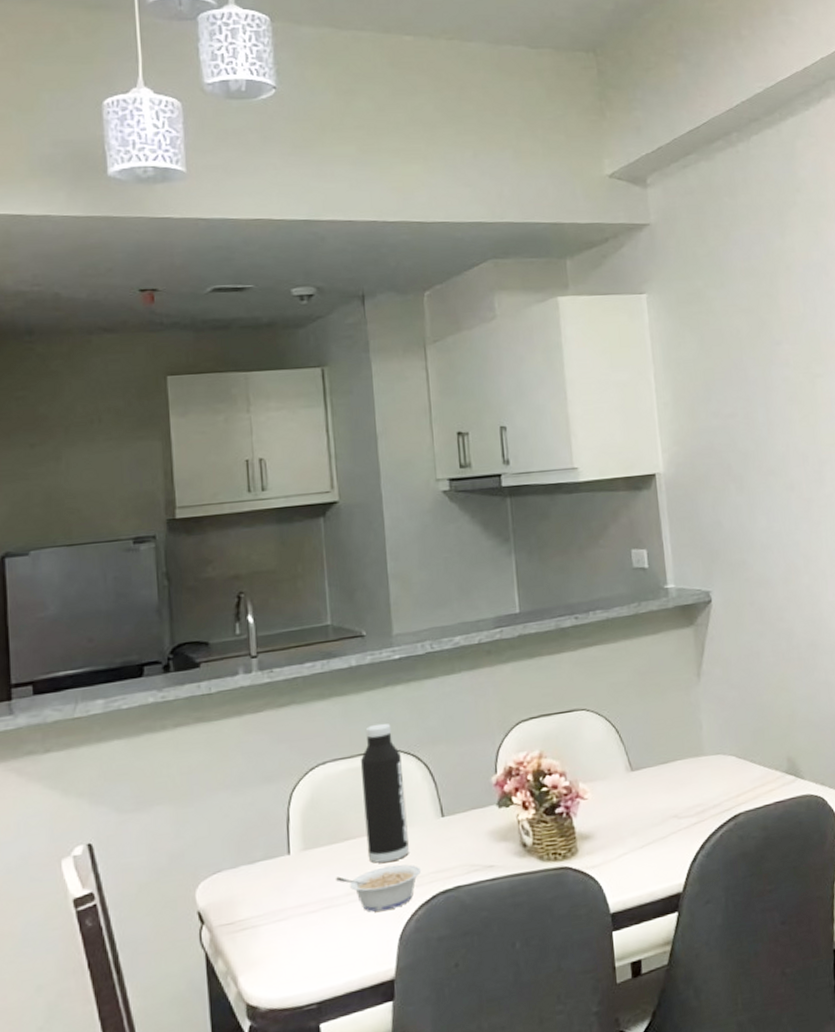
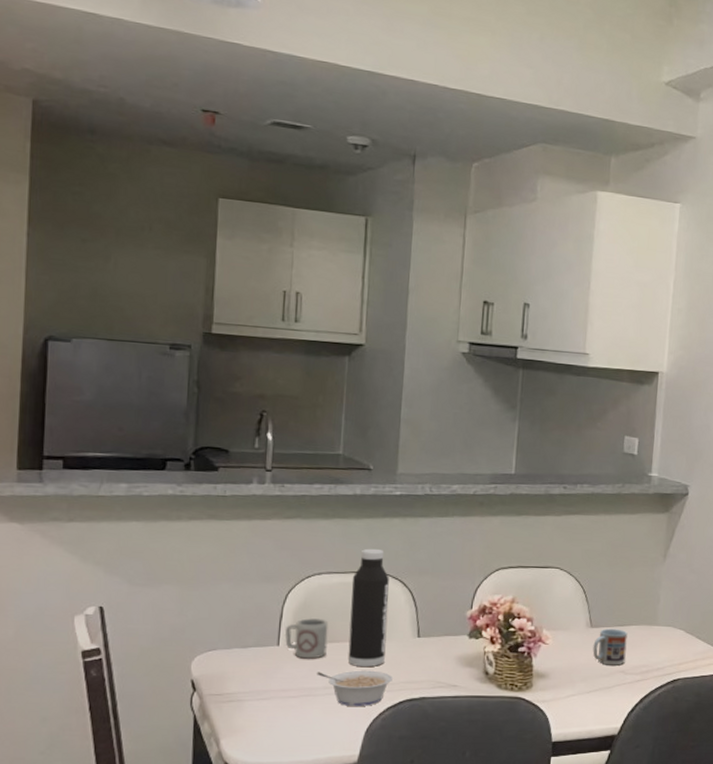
cup: none [294,814,344,865] -> present [284,618,329,659]
cup: none [637,767,677,812] -> present [593,628,628,666]

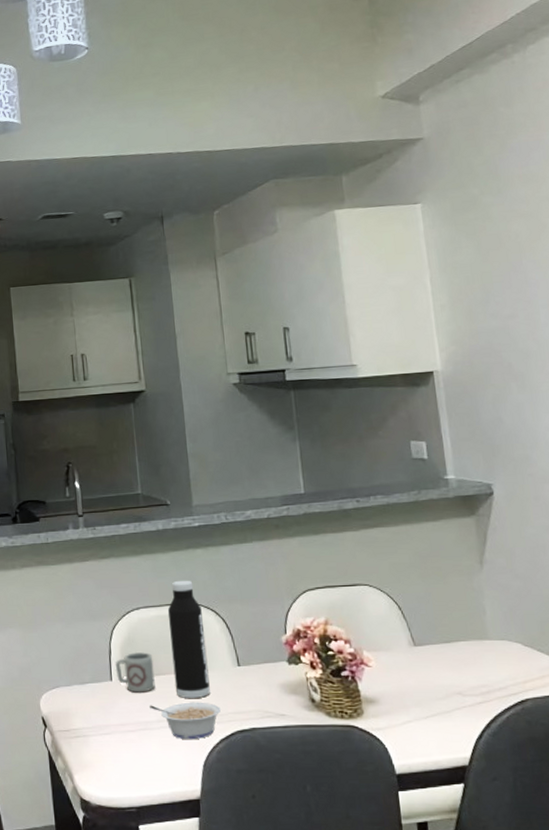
cup: present [593,628,628,666] -> none [420,646,461,687]

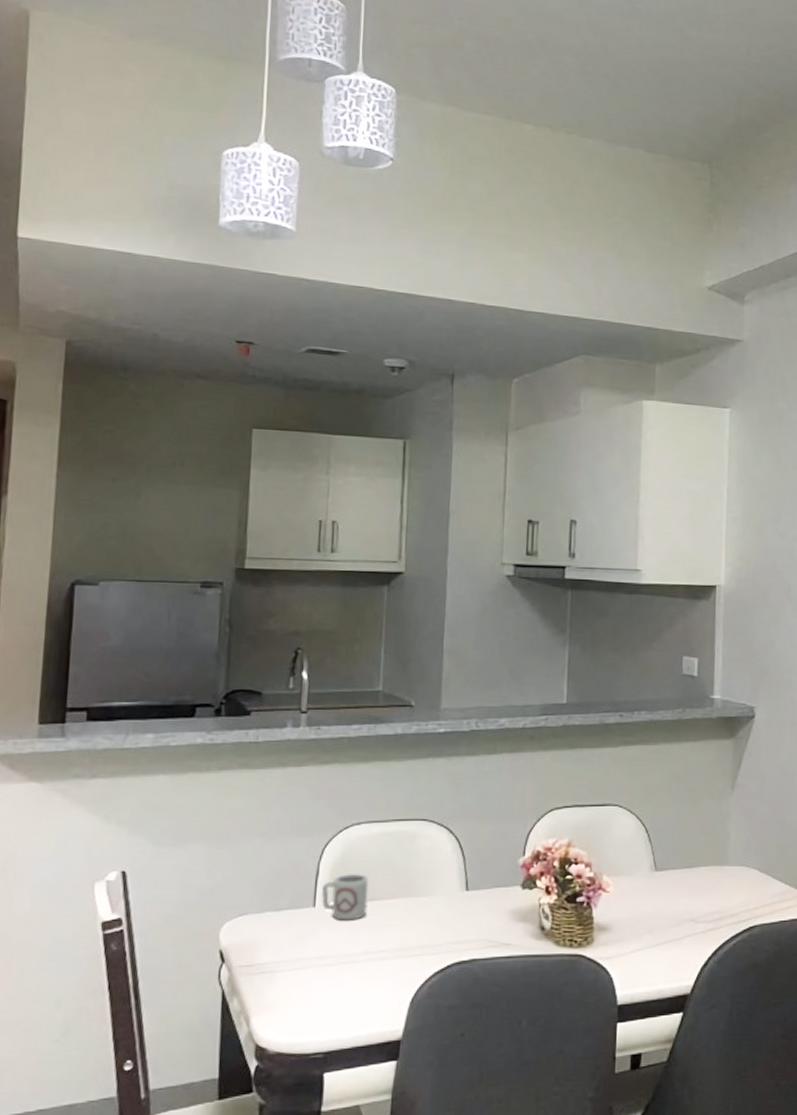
legume: present [150,702,221,739] -> none [357,930,439,973]
water bottle: present [167,580,210,698] -> none [390,792,434,927]

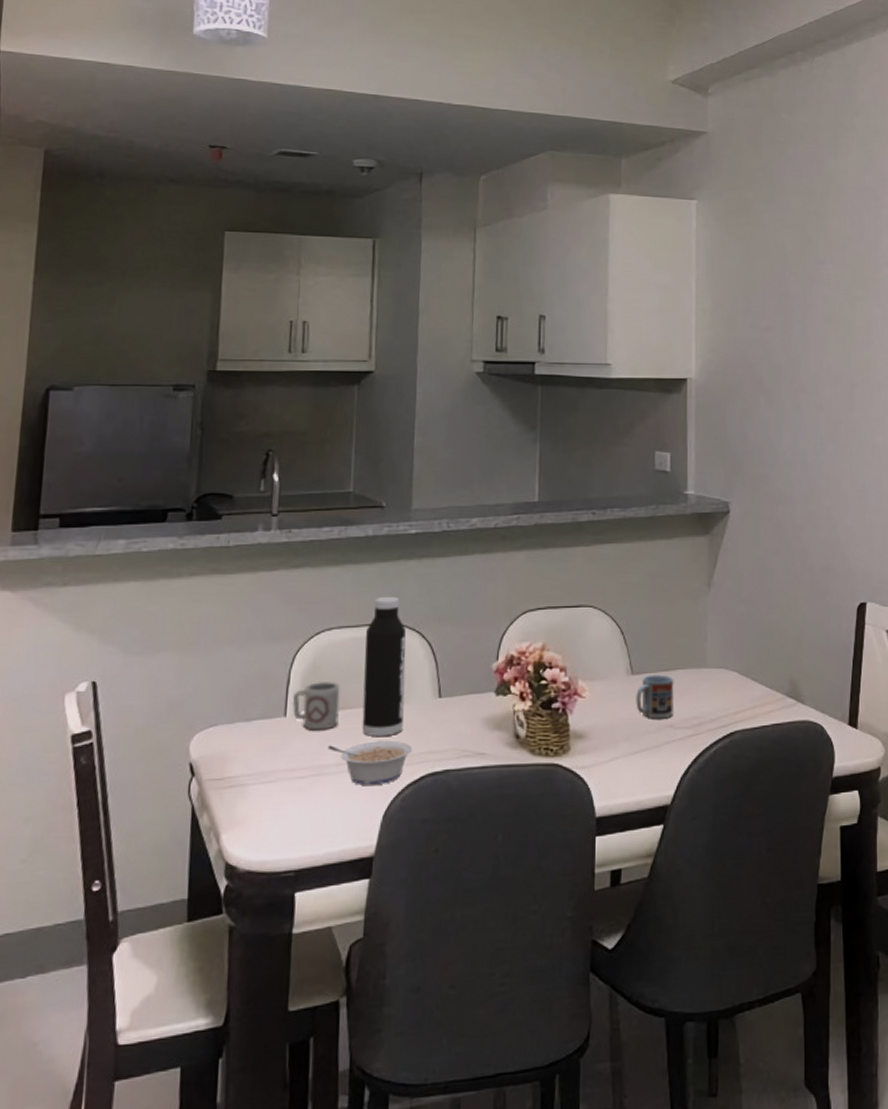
legume: none [357,930,439,973] -> present [328,740,412,785]
water bottle: none [390,792,434,927] -> present [362,596,406,736]
cup: none [658,871,696,913] -> present [636,674,674,719]

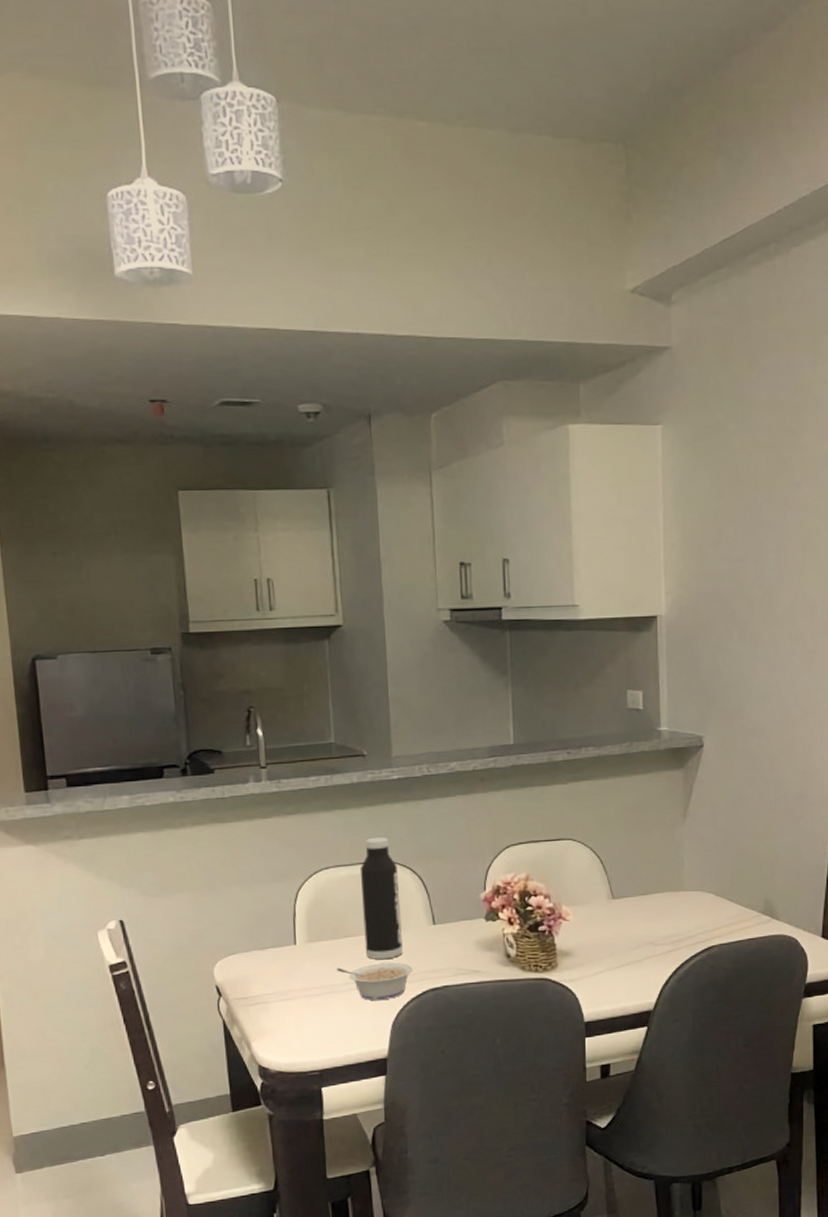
cup: present [292,682,340,731] -> none [300,914,344,956]
cup: present [636,674,674,719] -> none [617,898,653,938]

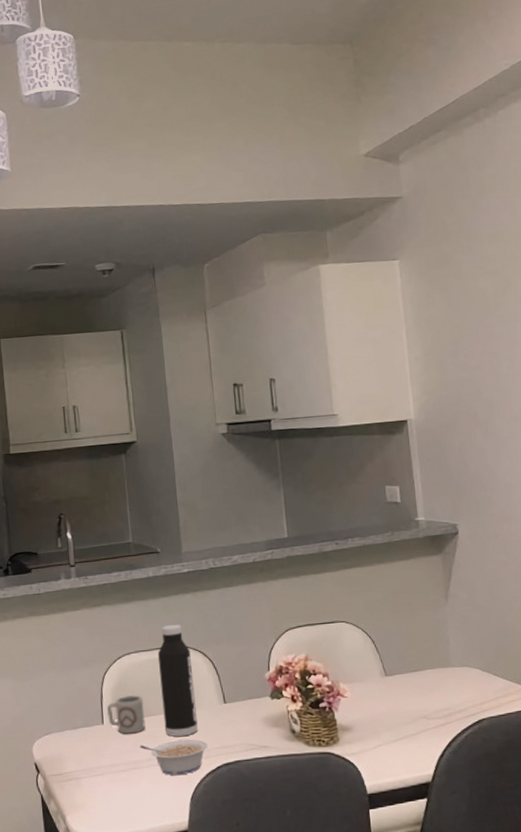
cup: none [300,914,344,956] -> present [107,695,146,734]

